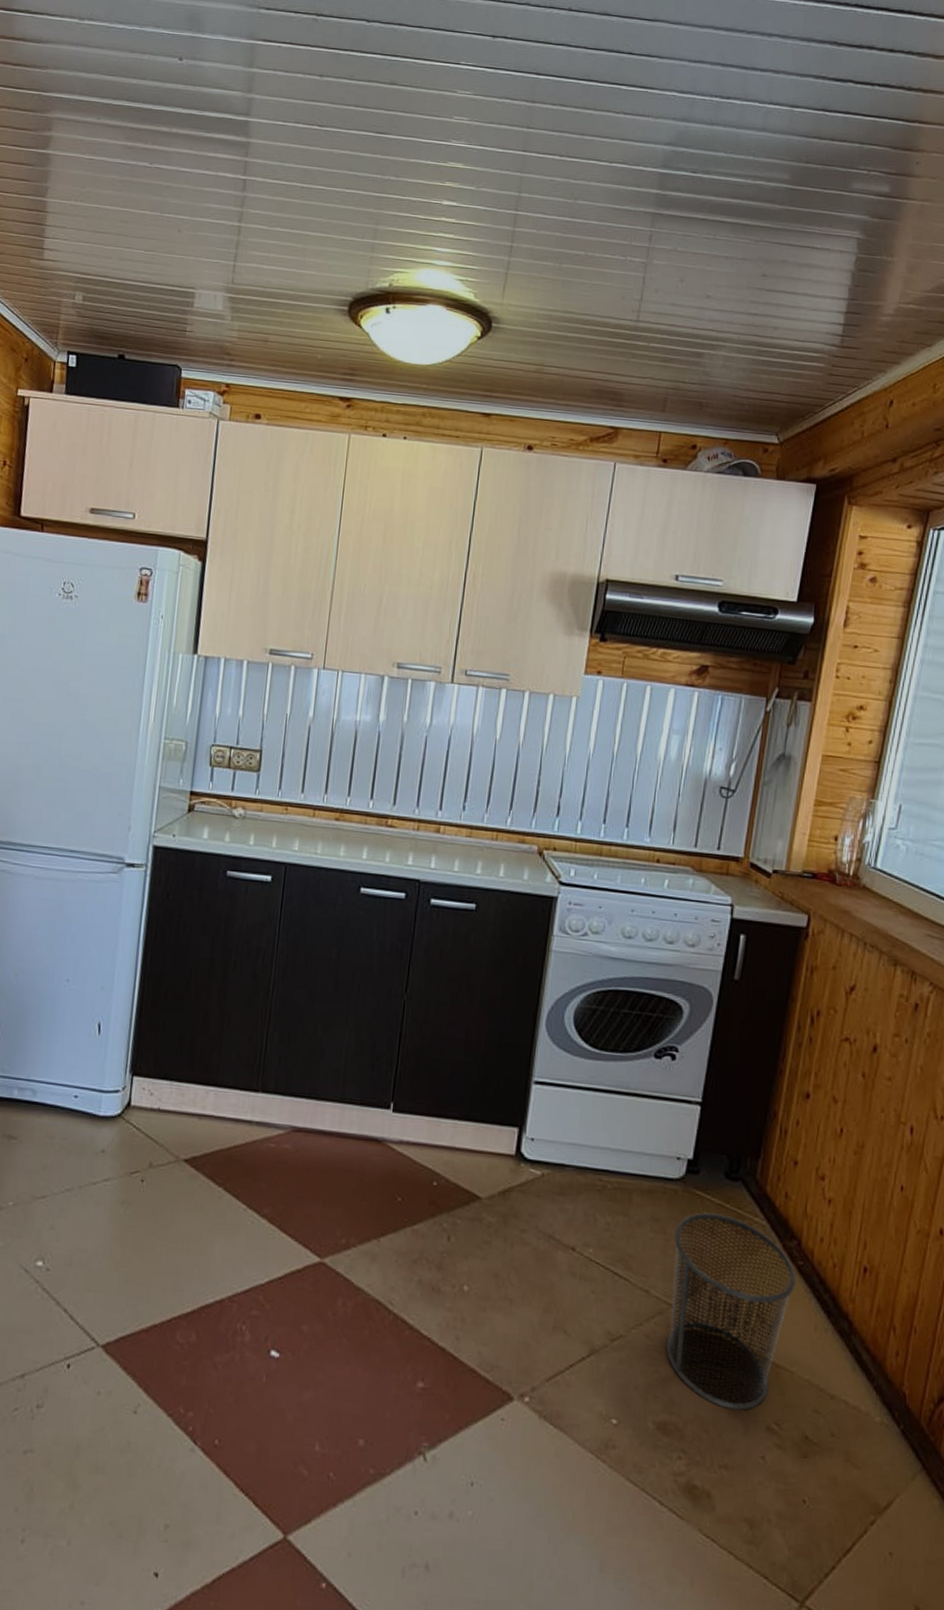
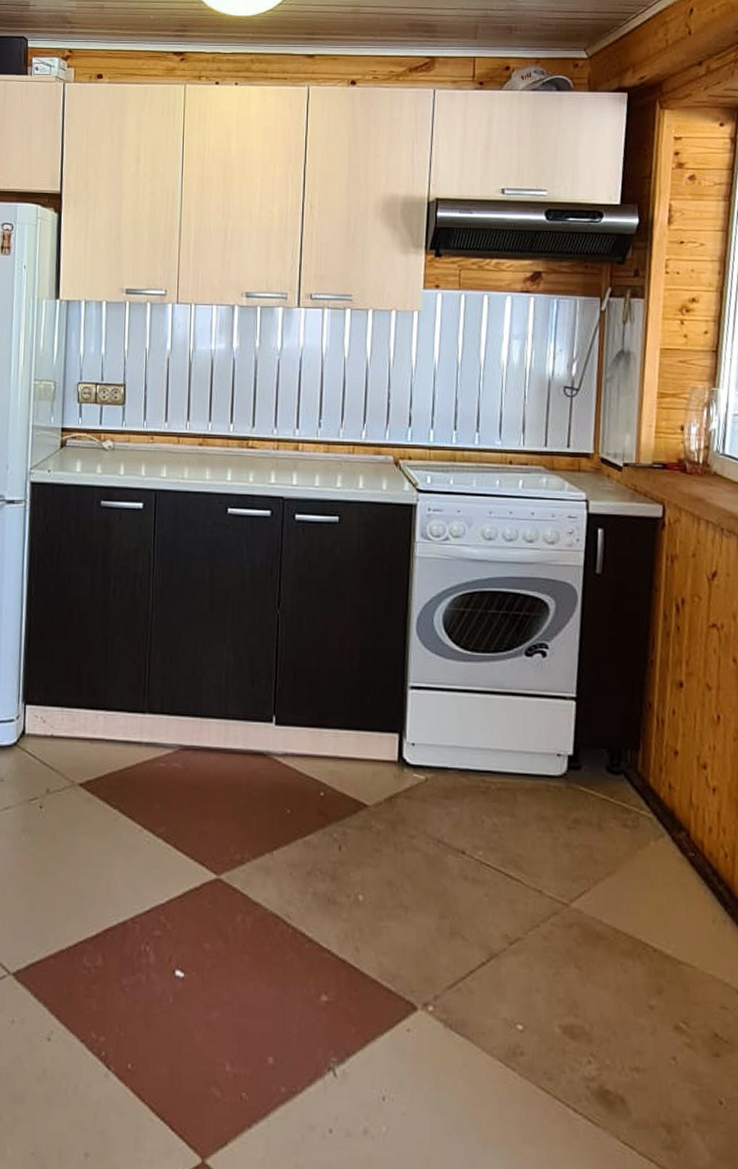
waste bin: present [665,1212,796,1410] -> none [562,808,689,1010]

